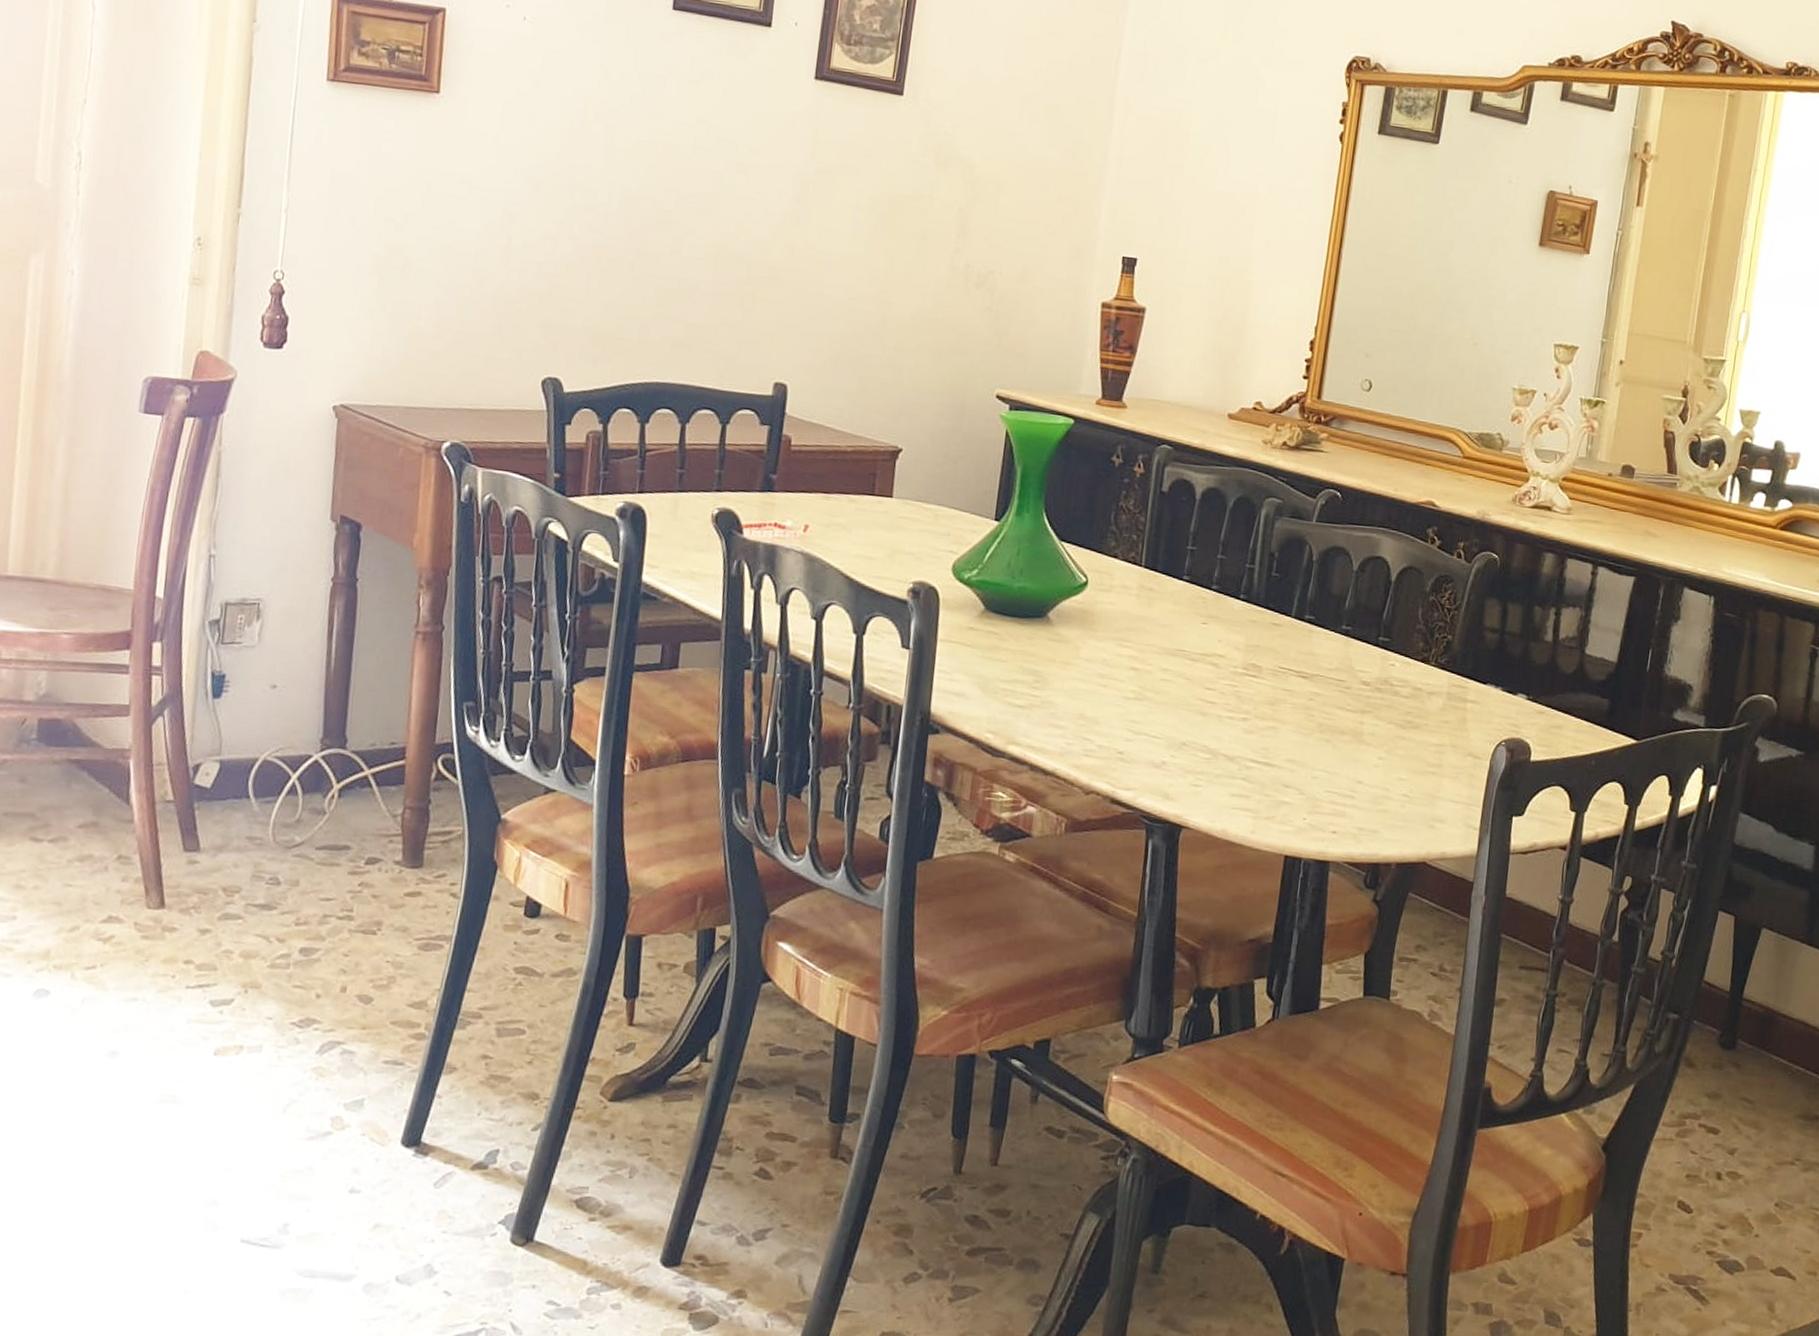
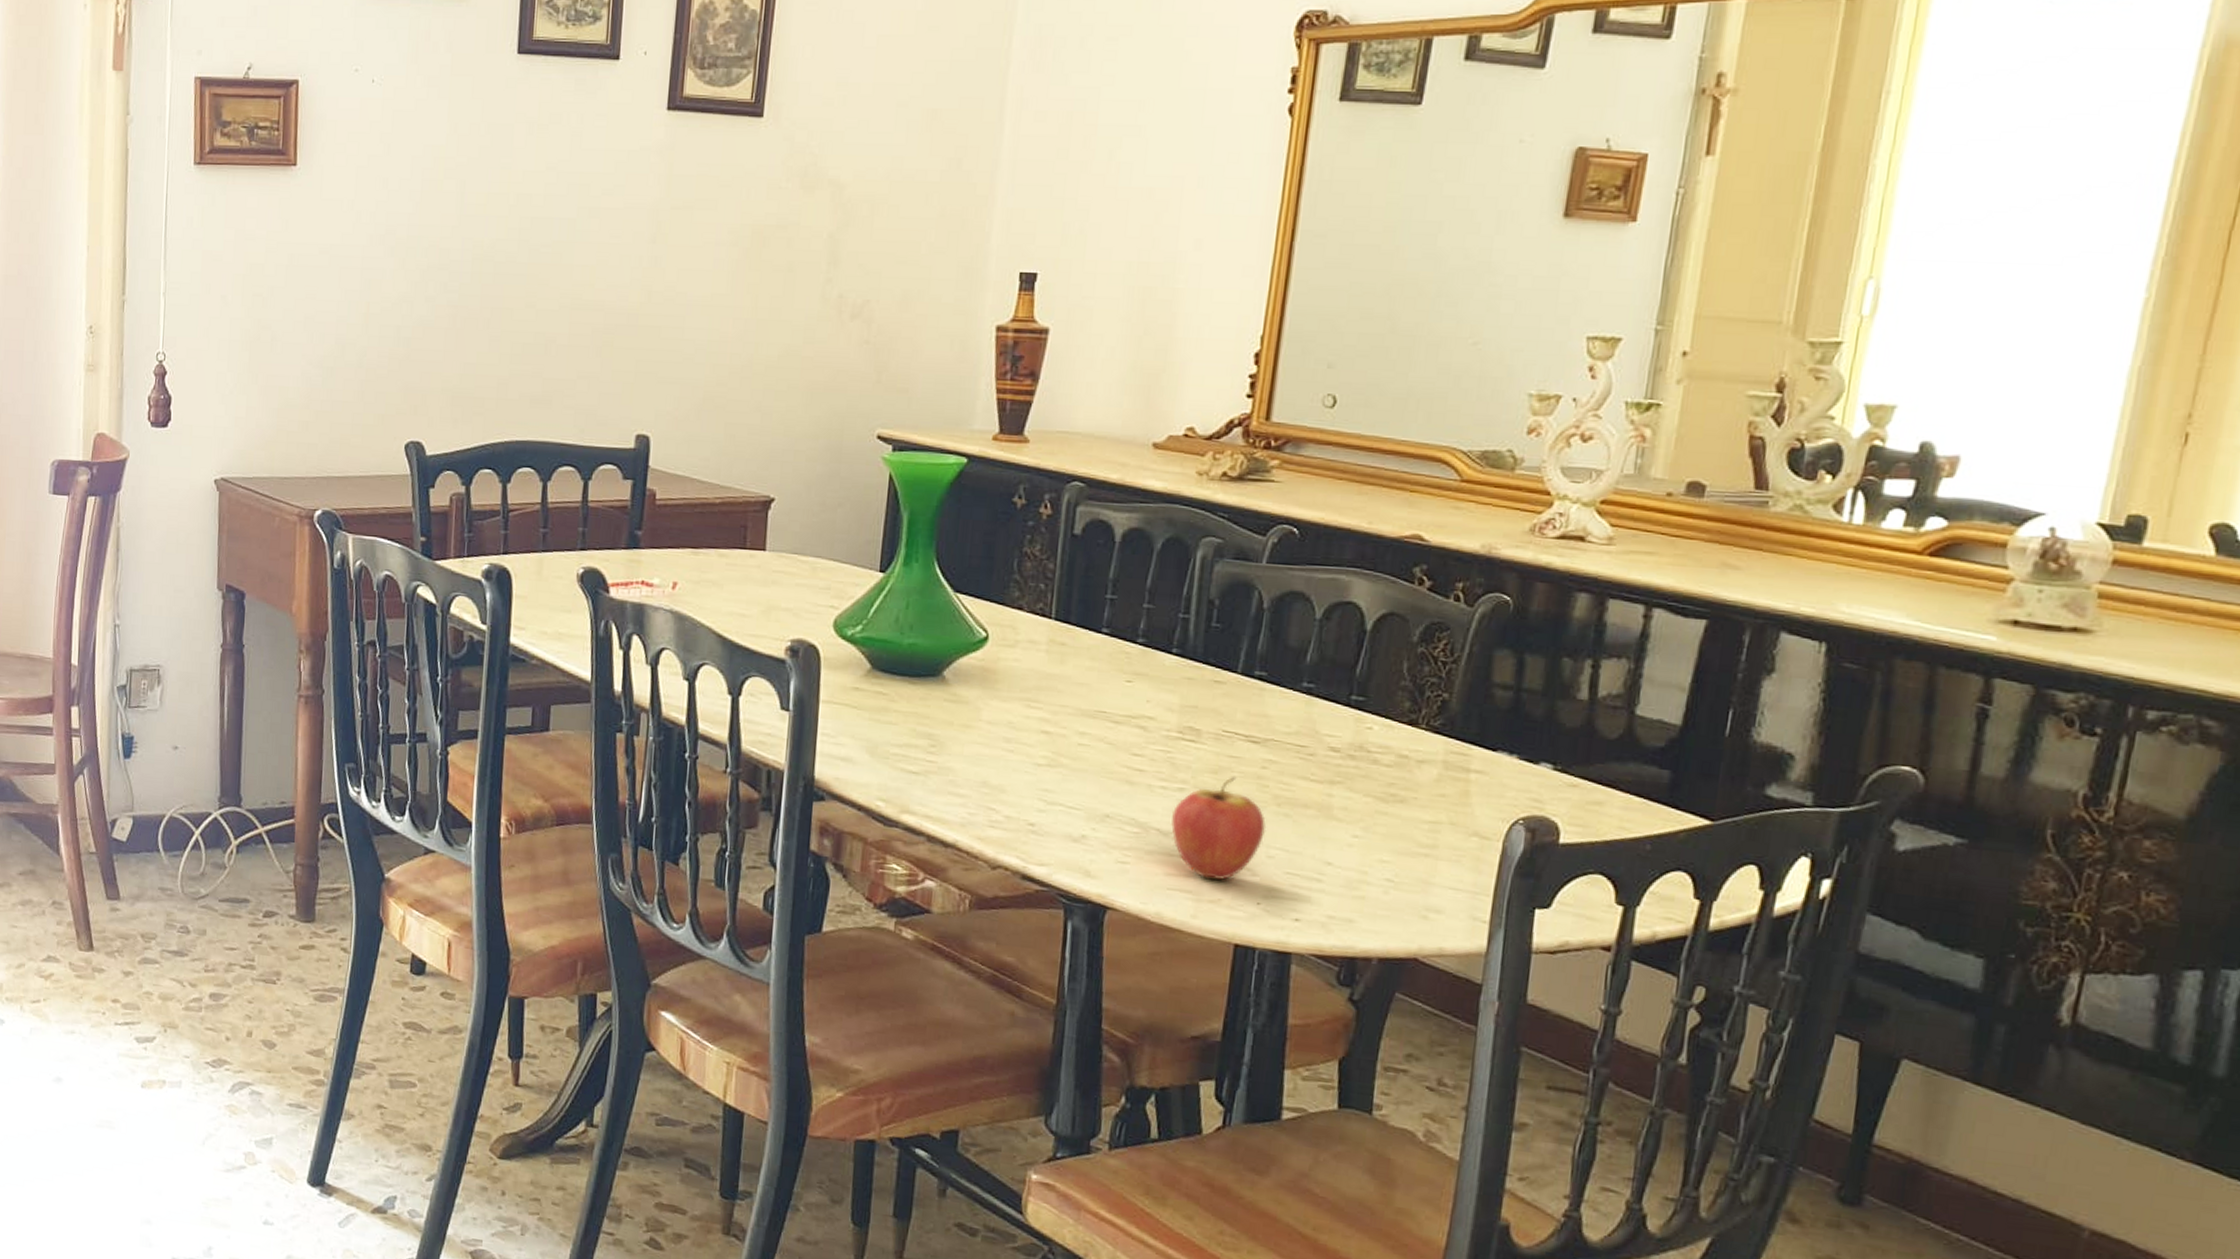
fruit: none [1236,707,1312,799] -> present [1171,776,1267,880]

